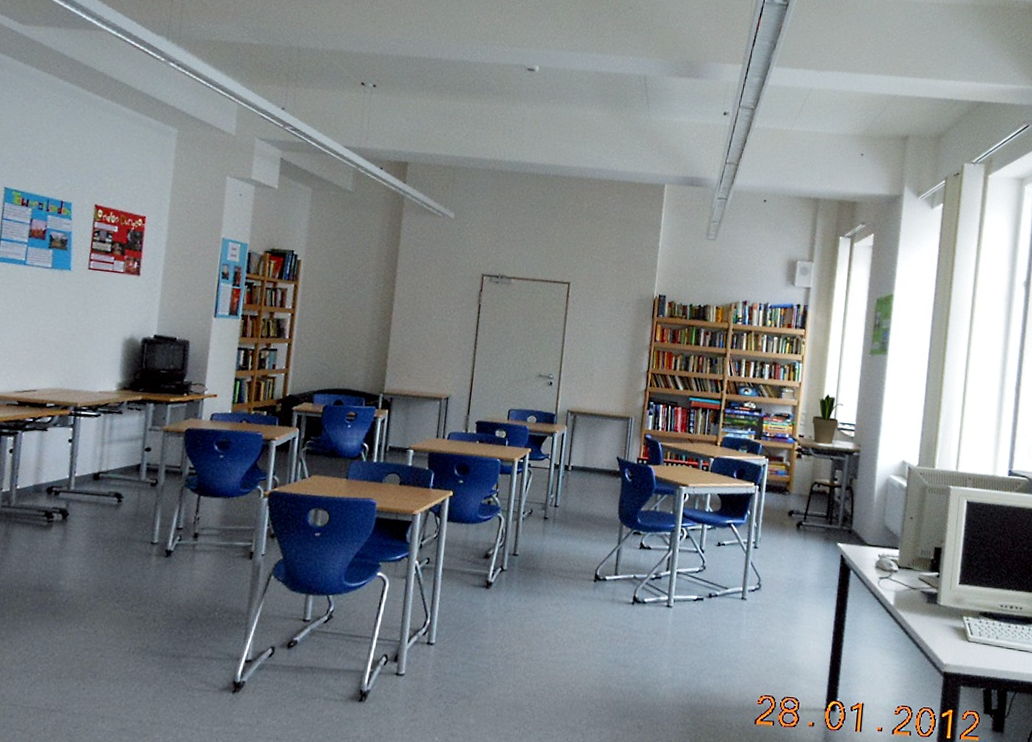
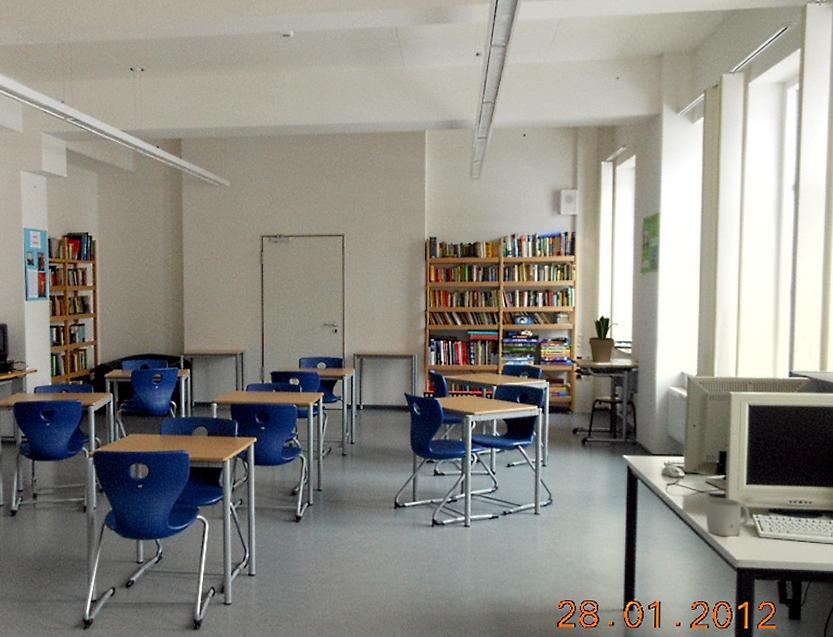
mug: none [916,595,961,639] -> present [705,497,750,537]

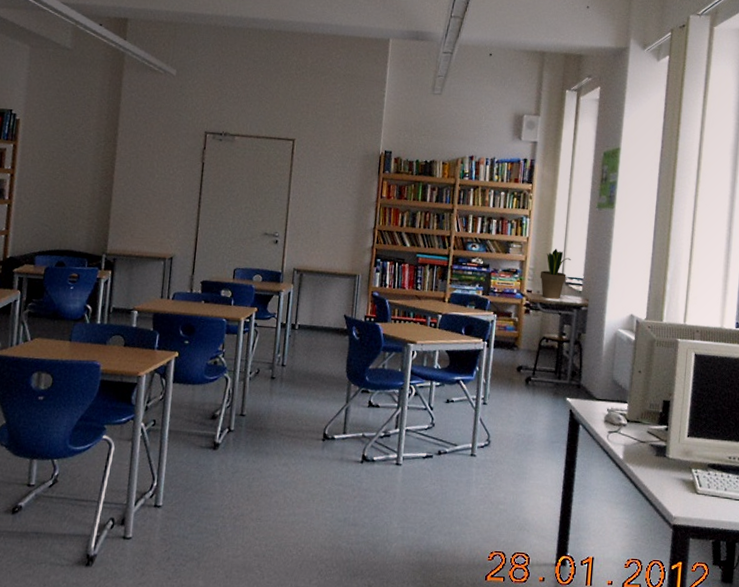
mug: present [705,497,750,537] -> none [645,448,690,492]

